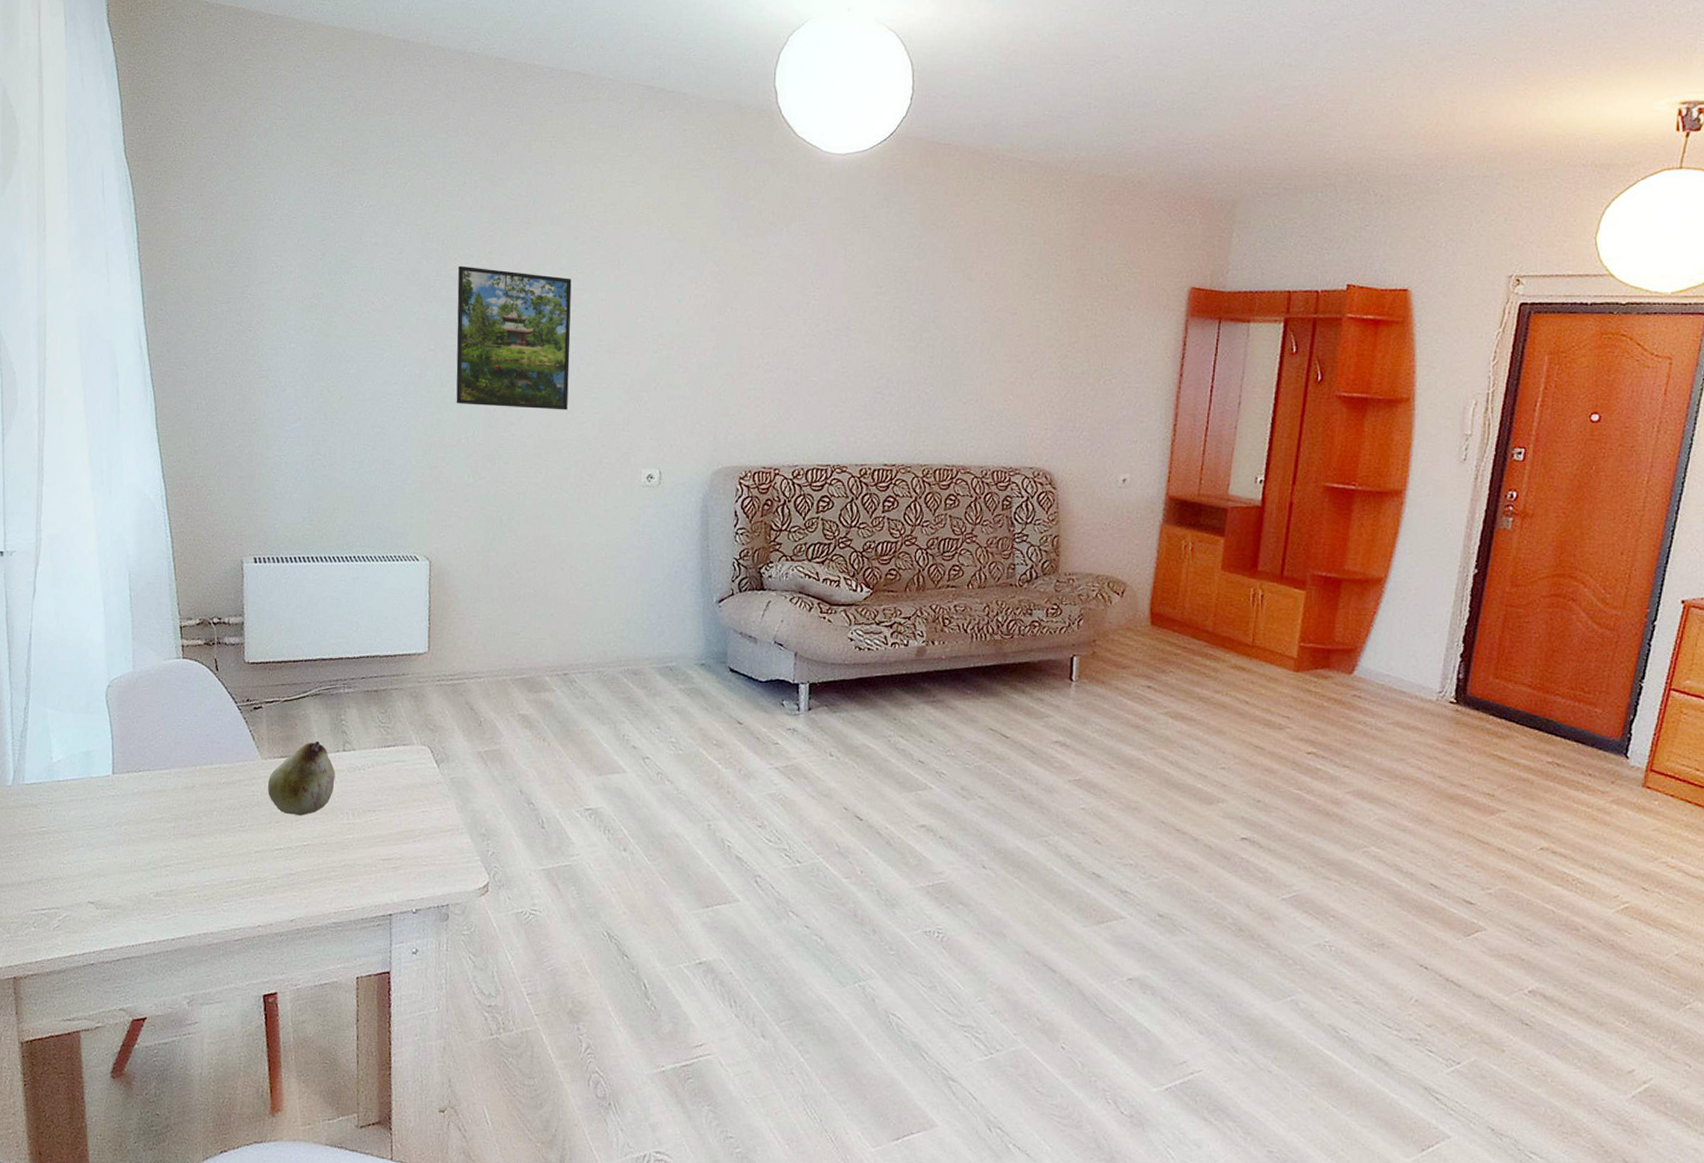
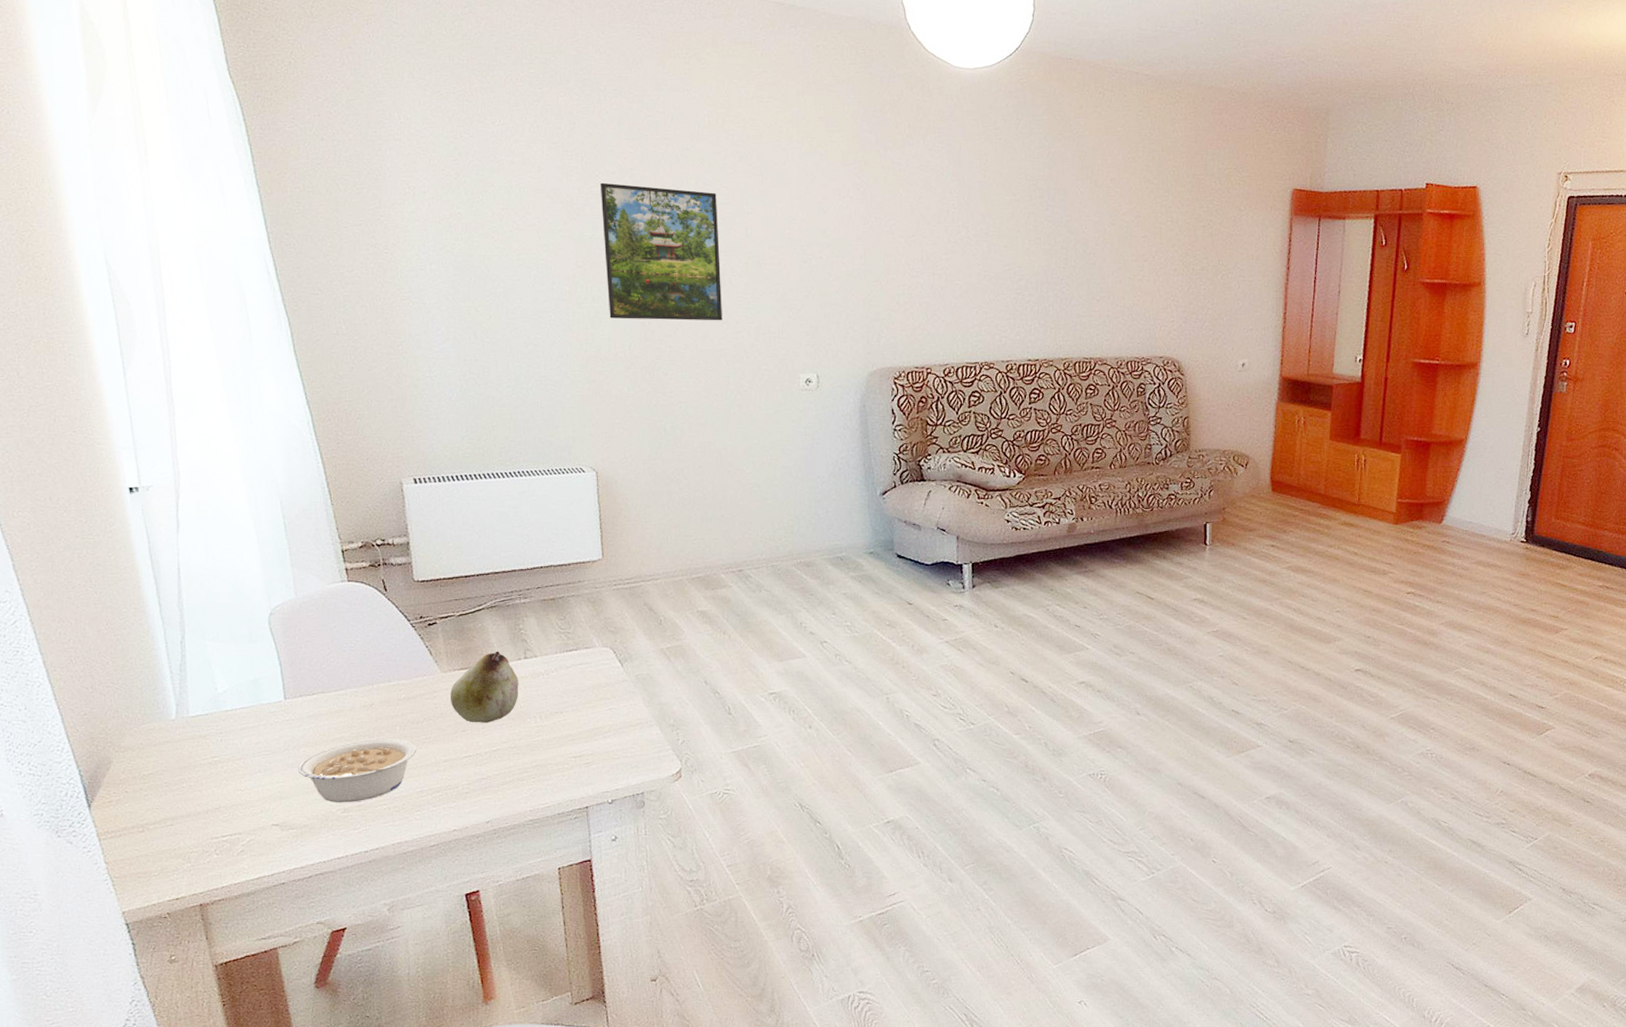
legume: none [118,822,231,887] -> present [298,739,417,803]

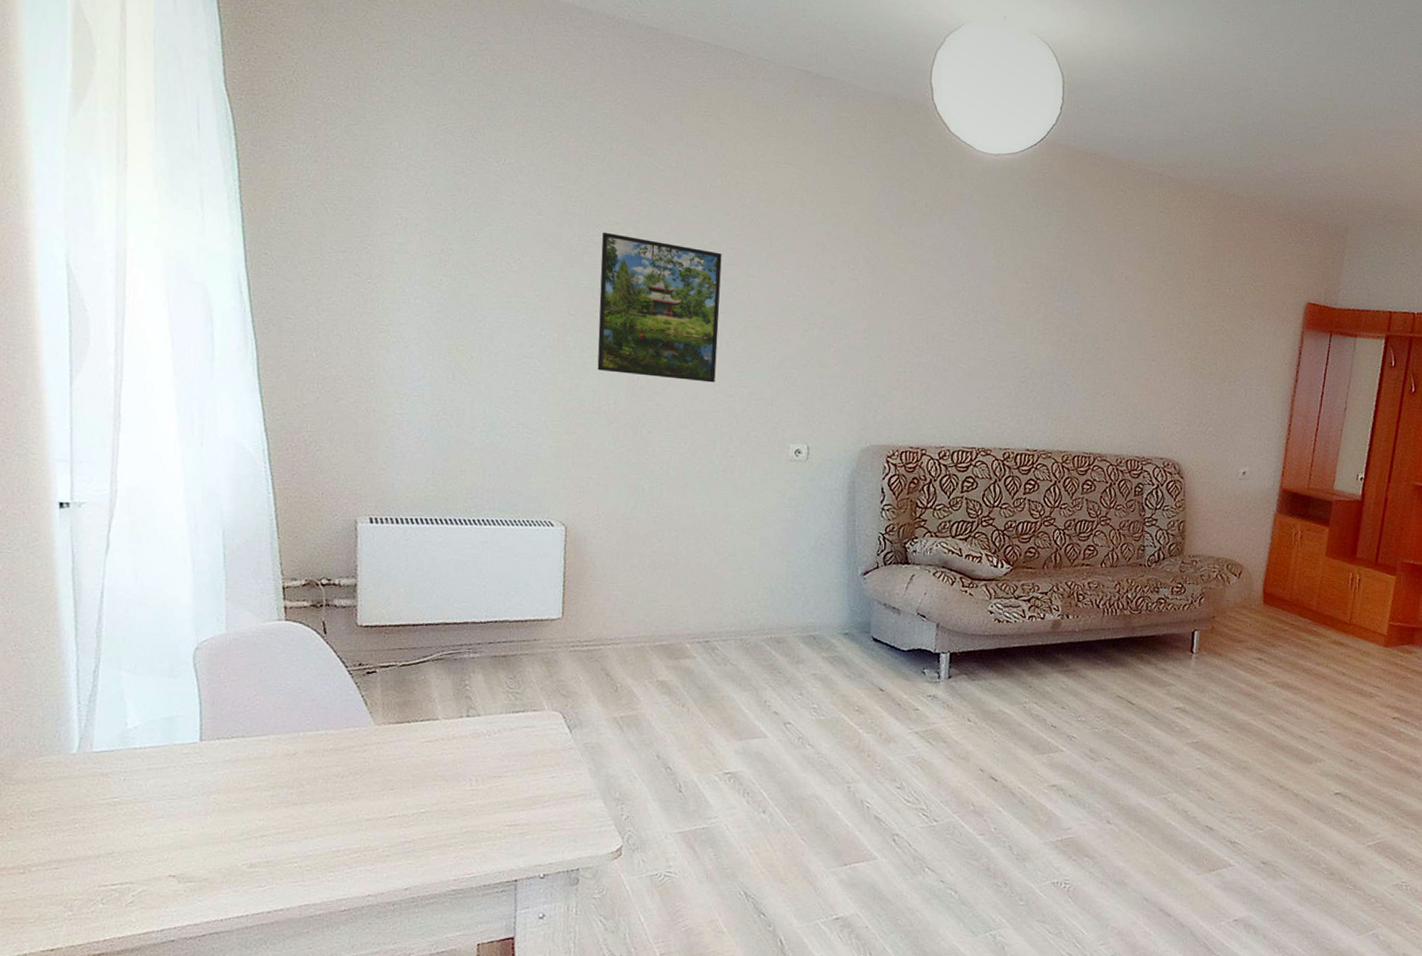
legume: present [298,739,417,803] -> none [205,791,339,858]
fruit: present [450,651,519,723] -> none [381,706,458,782]

